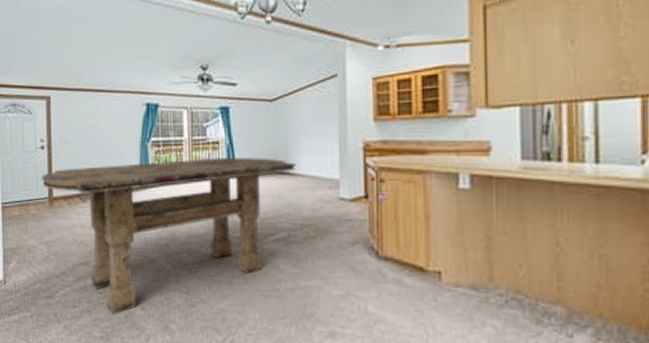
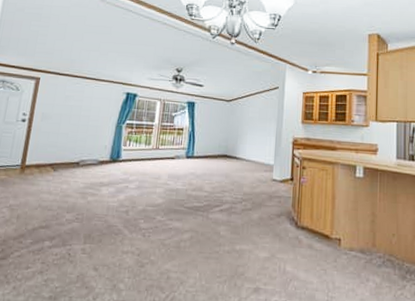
dining table: present [41,156,297,314] -> none [17,140,243,275]

